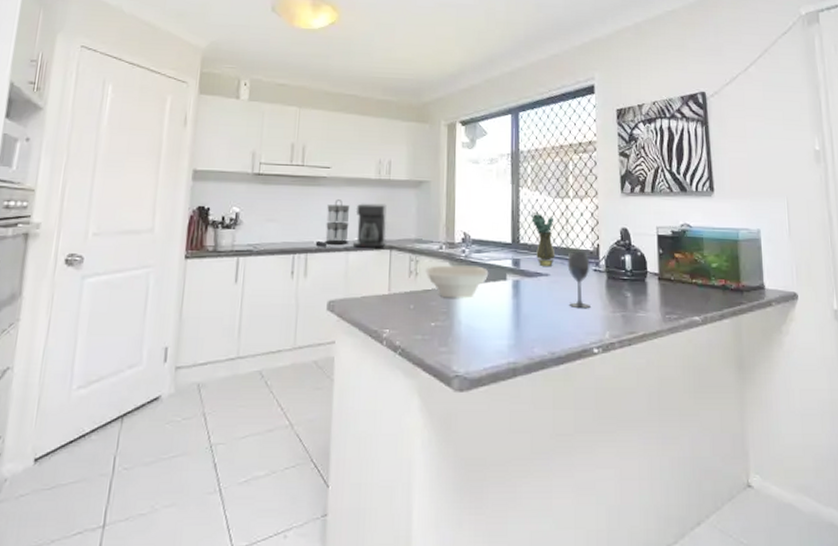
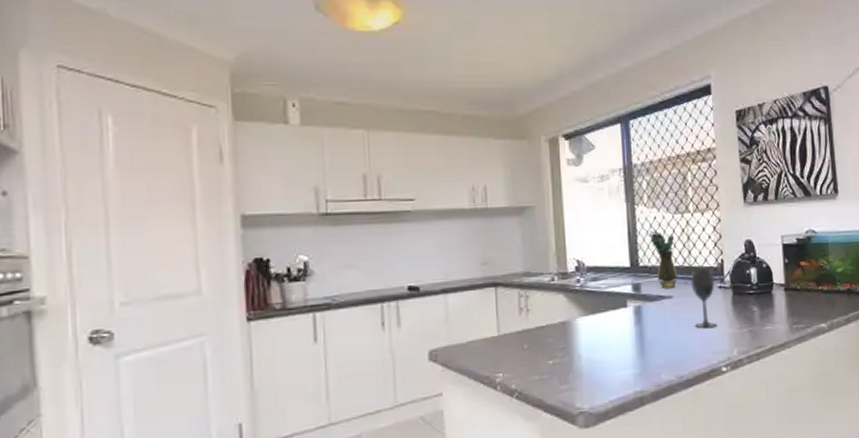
spice rack: present [325,200,349,245] -> none [416,236,445,288]
coffee maker: present [352,203,387,248] -> none [450,236,490,289]
bowl: present [425,265,489,299] -> none [537,295,608,333]

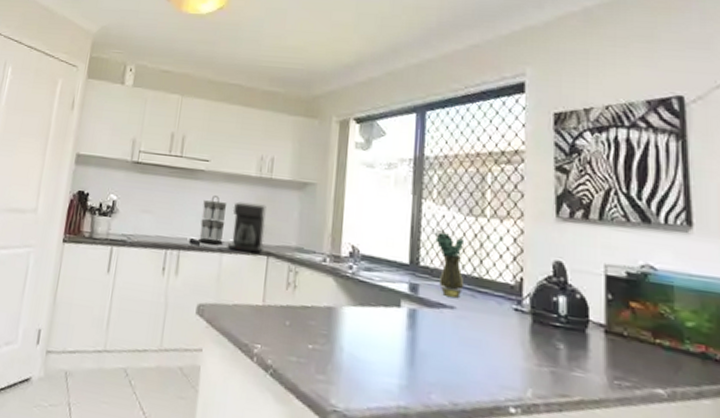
spice rack: none [416,236,445,288] -> present [198,195,226,245]
coffee maker: none [450,236,490,289] -> present [227,201,266,254]
wine glass: present [690,268,717,329] -> none [479,283,510,357]

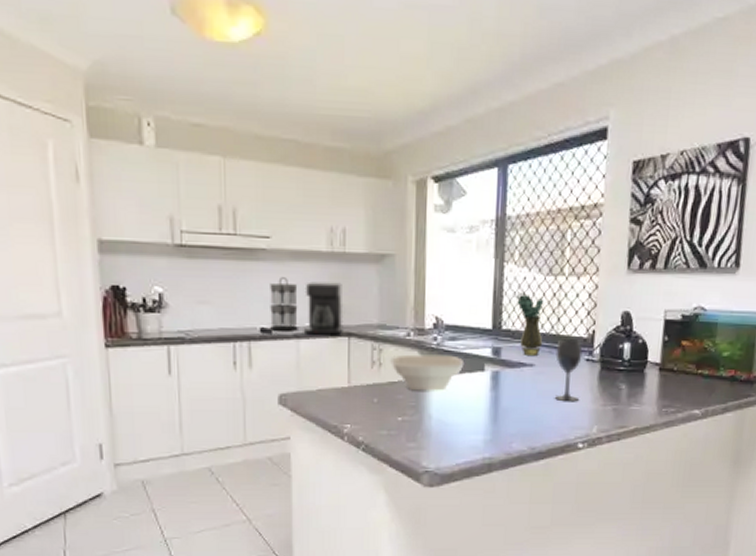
bowl: none [305,279,380,323] -> present [390,354,465,391]
wine glass: none [479,283,510,357] -> present [555,338,583,402]

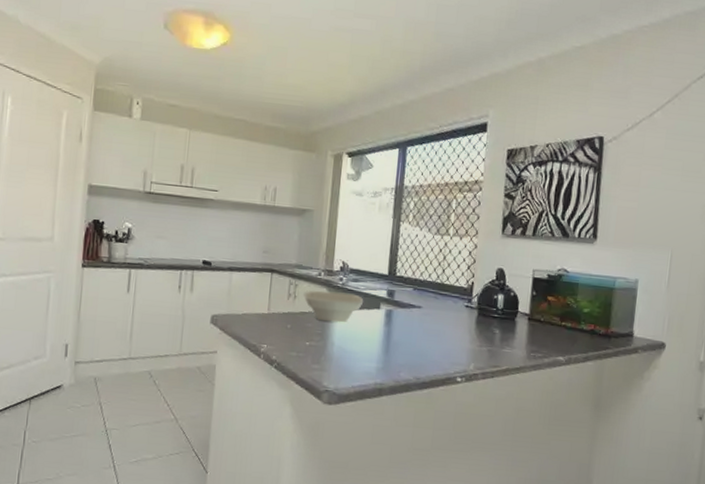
spice rack: present [270,277,298,331] -> none [210,222,234,265]
coffee maker: present [303,281,344,335] -> none [236,227,270,271]
vase: present [516,291,544,355] -> none [409,246,432,299]
wine glass: present [555,338,583,402] -> none [439,287,463,341]

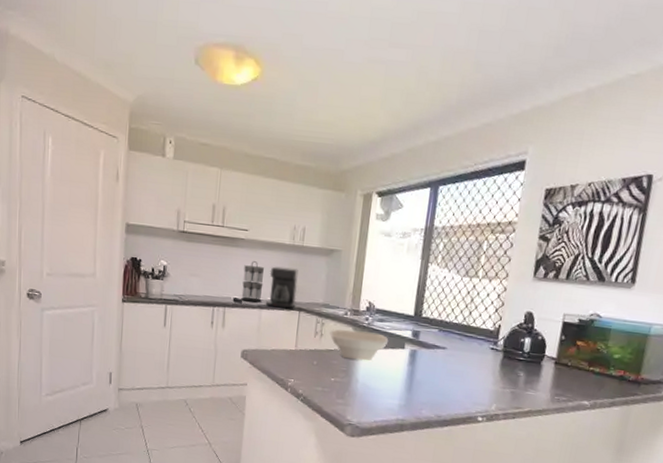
spice rack: none [210,222,234,265] -> present [241,261,264,303]
coffee maker: none [236,227,270,271] -> present [265,266,298,309]

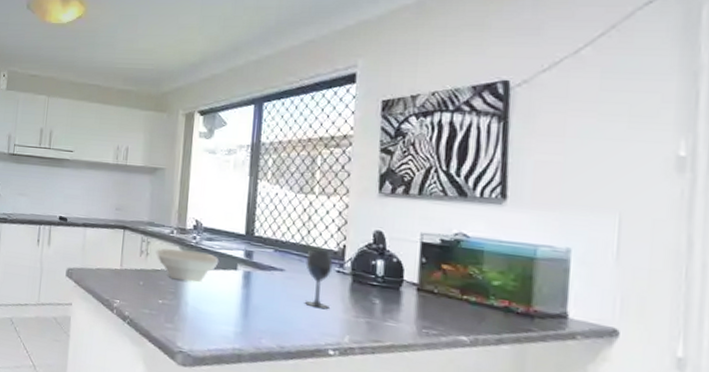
spice rack: present [241,261,264,303] -> none [66,180,88,221]
coffee maker: present [265,266,298,309] -> none [90,185,122,227]
wine glass: none [462,329,489,382] -> present [305,249,333,310]

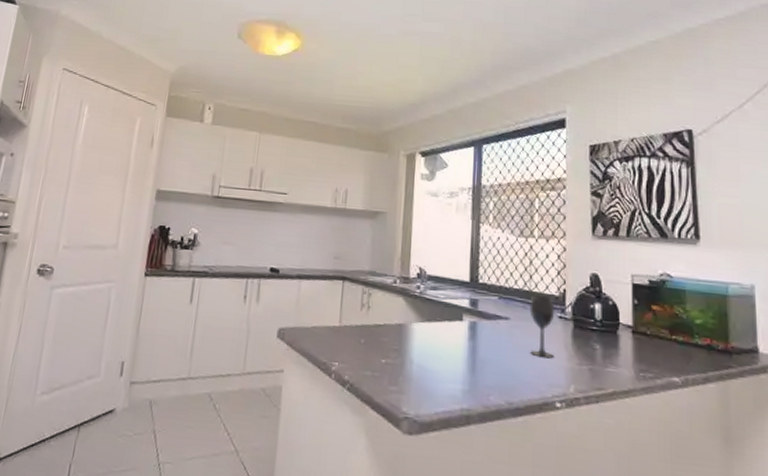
bowl: present [156,248,219,283] -> none [378,300,445,337]

